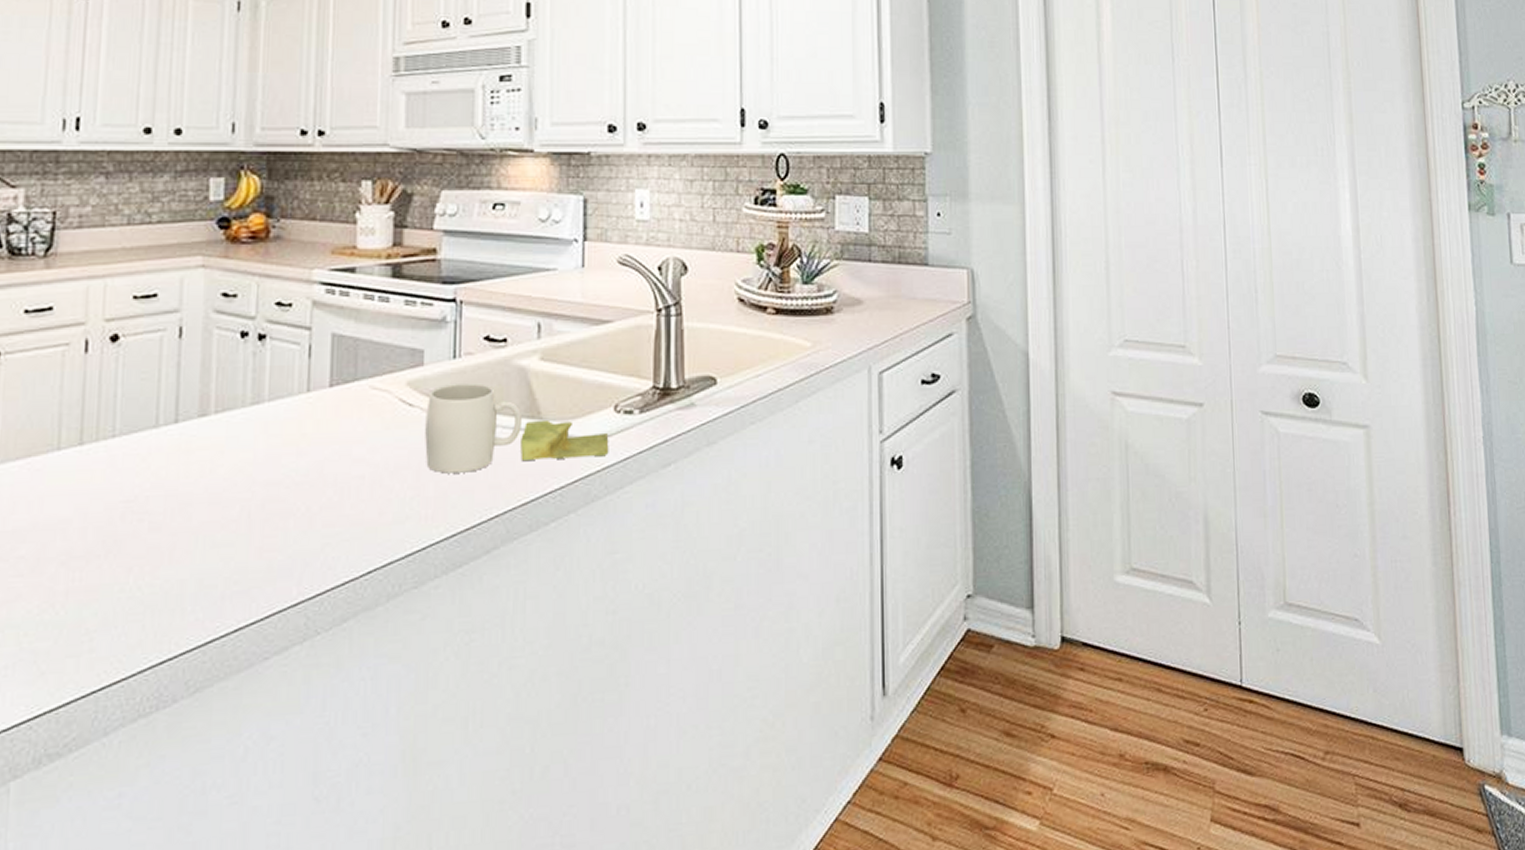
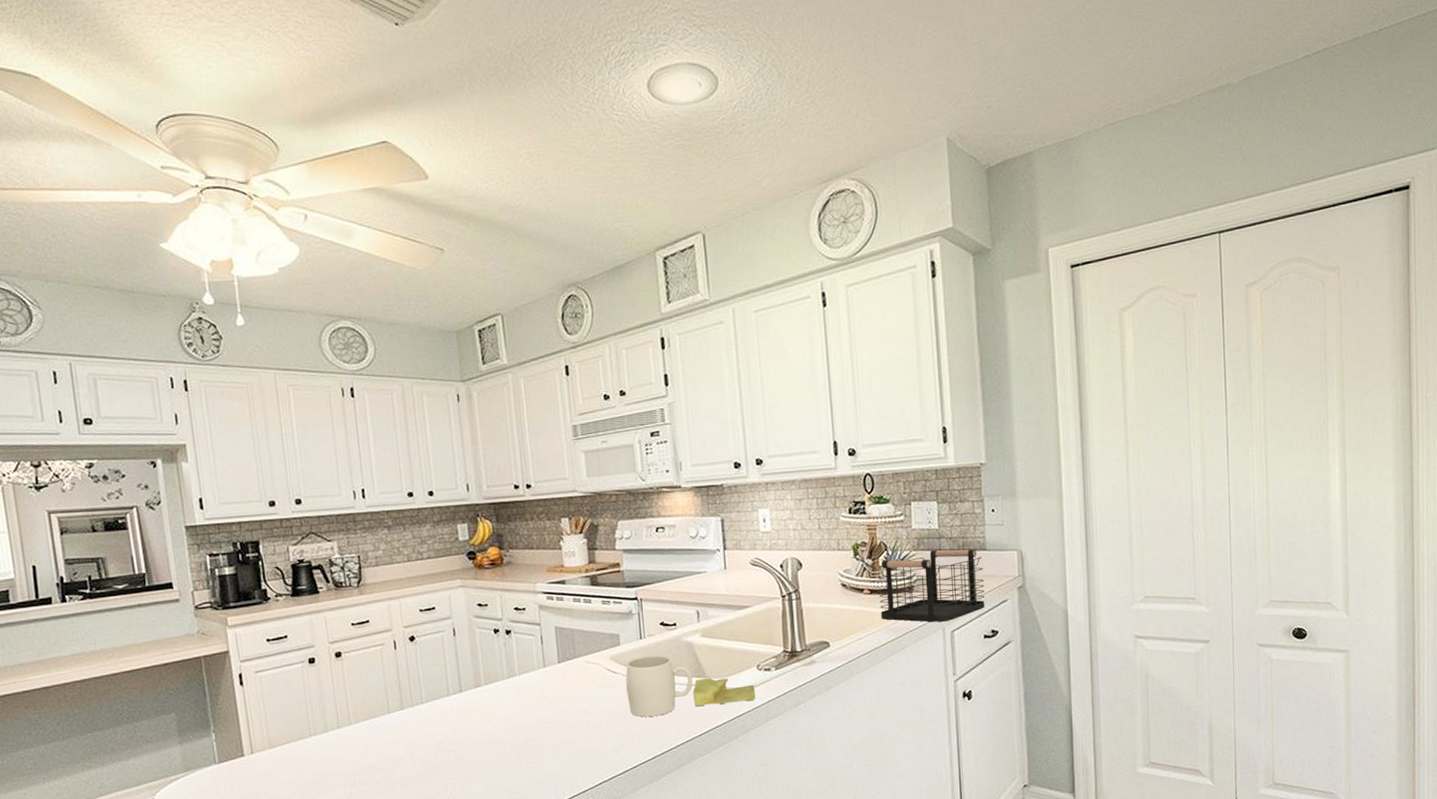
dish rack: none [787,261,925,359] -> present [878,549,985,623]

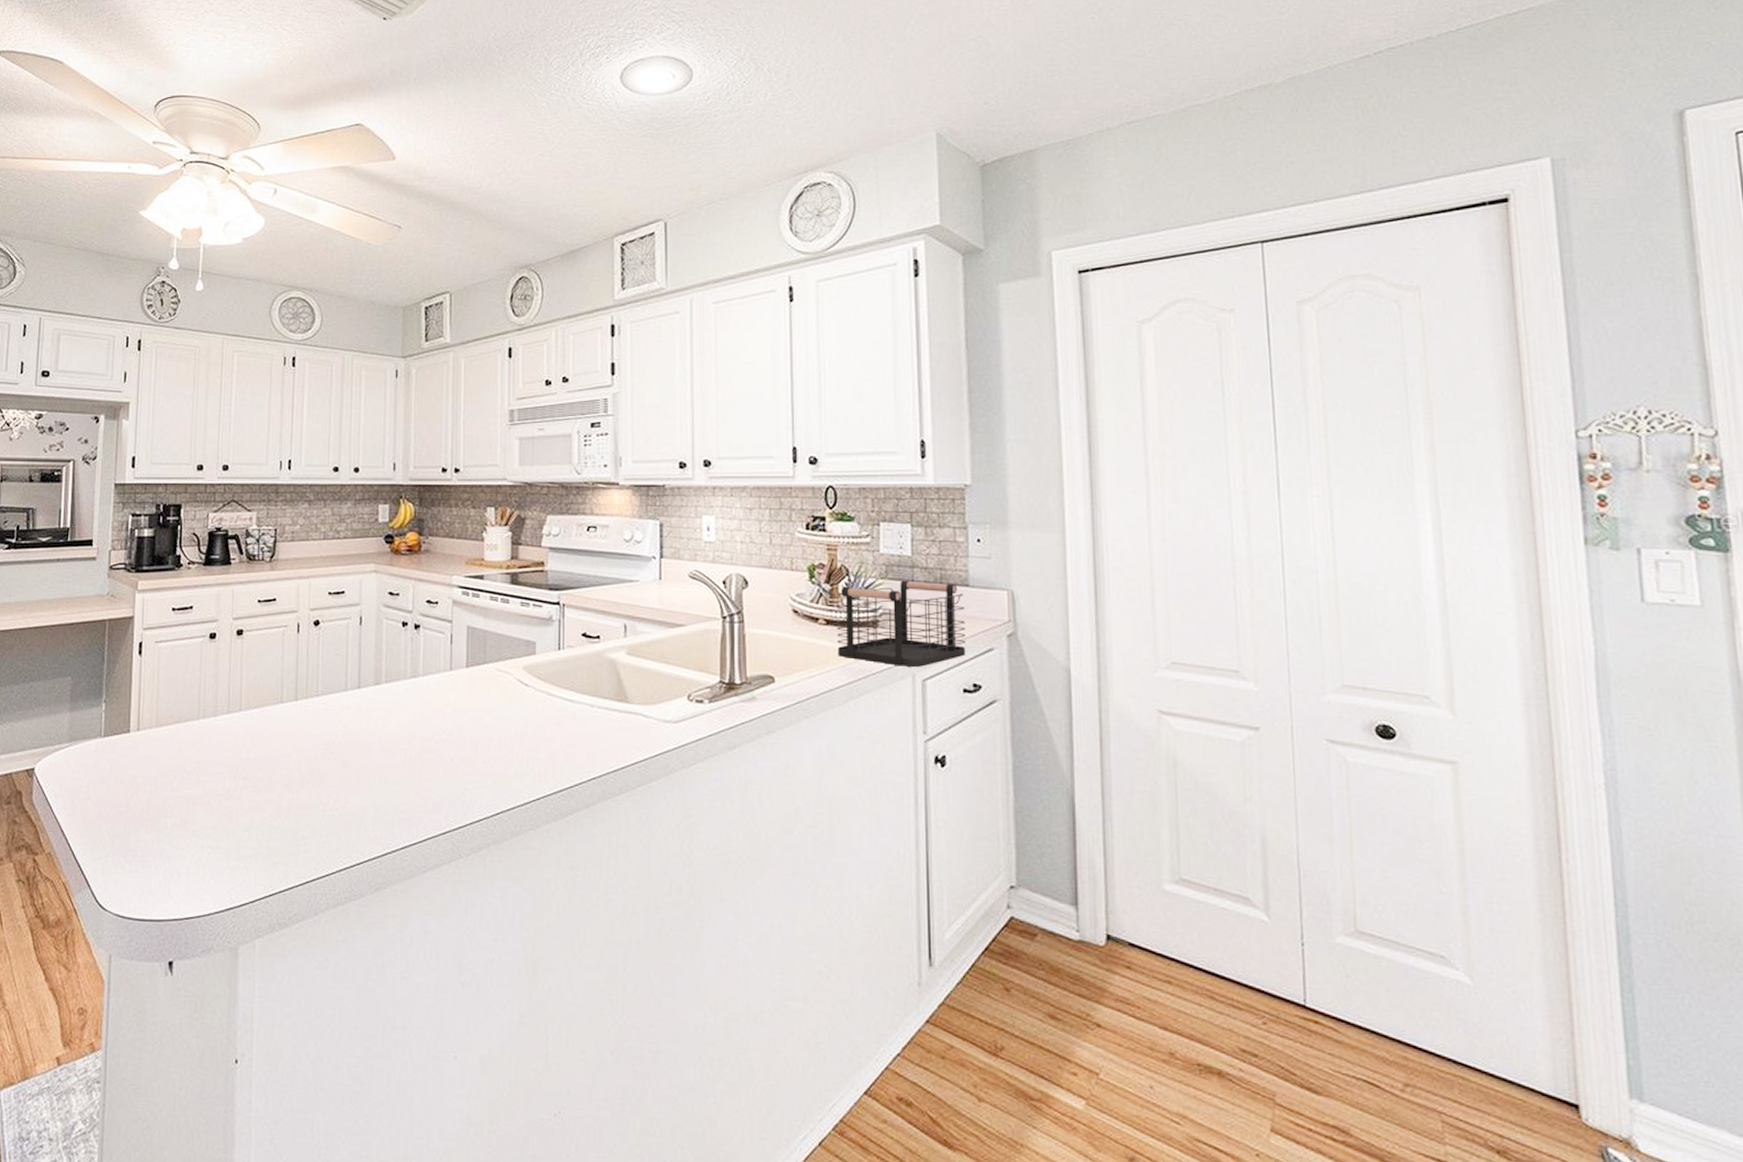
mug: present [625,655,693,717] -> none [537,669,613,742]
sponge: present [693,677,756,707] -> none [612,703,684,737]

